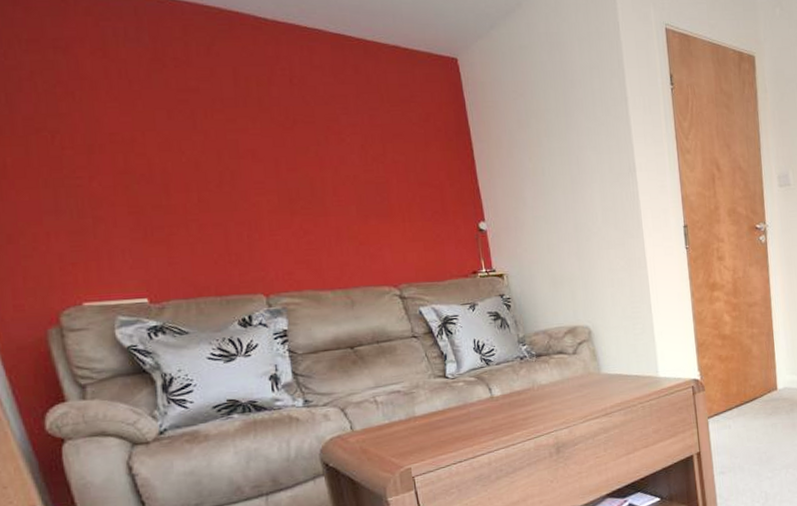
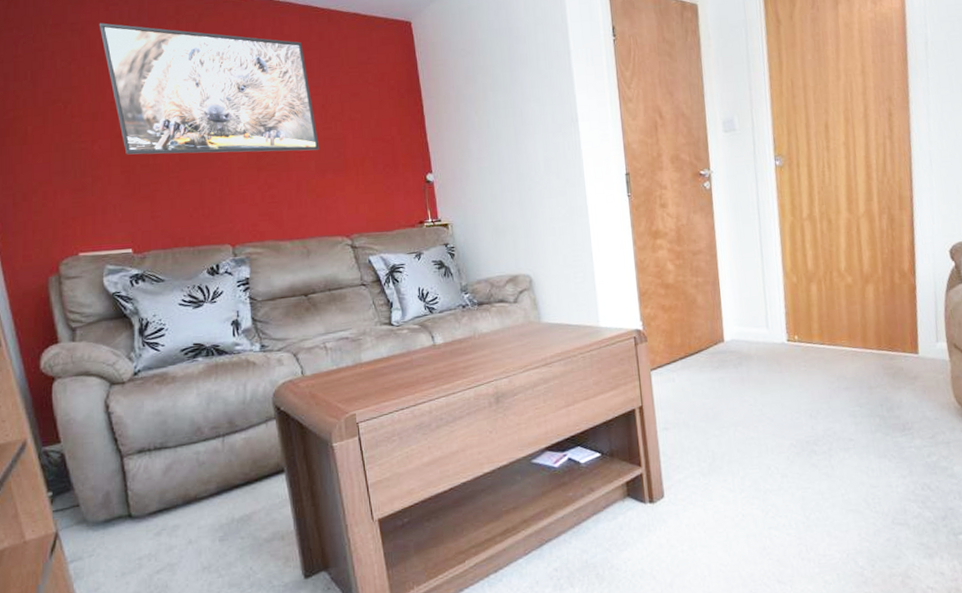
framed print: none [87,40,360,195] -> present [99,23,319,155]

